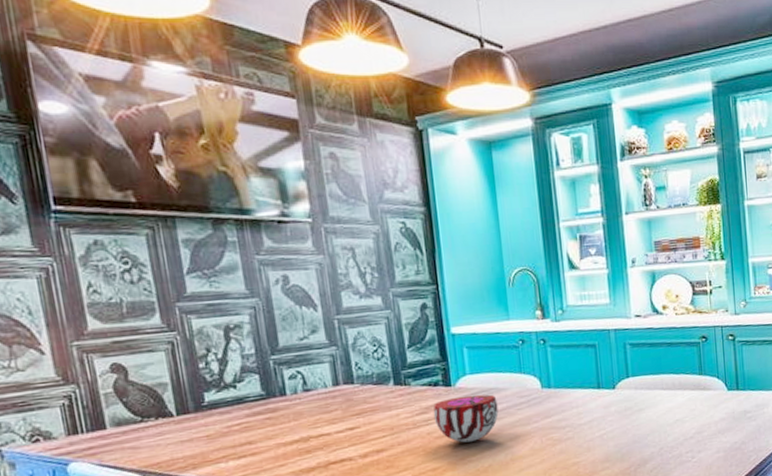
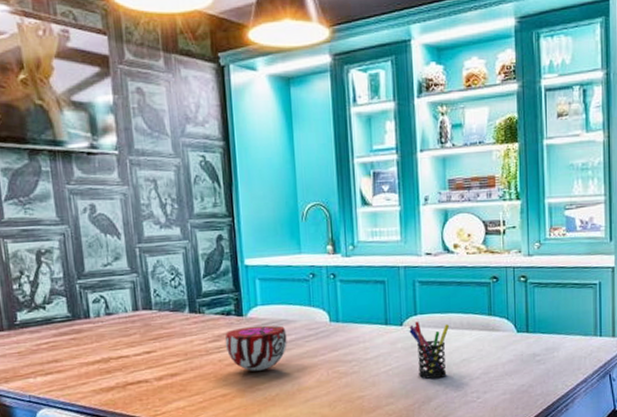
pen holder: none [621,384,662,441] -> present [409,321,450,379]

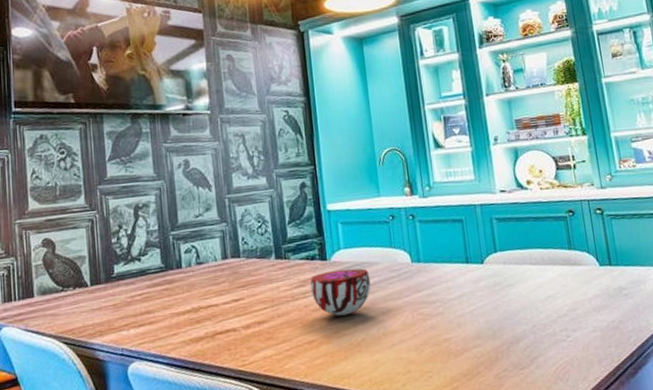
pen holder: present [409,321,450,379] -> none [490,258,533,318]

